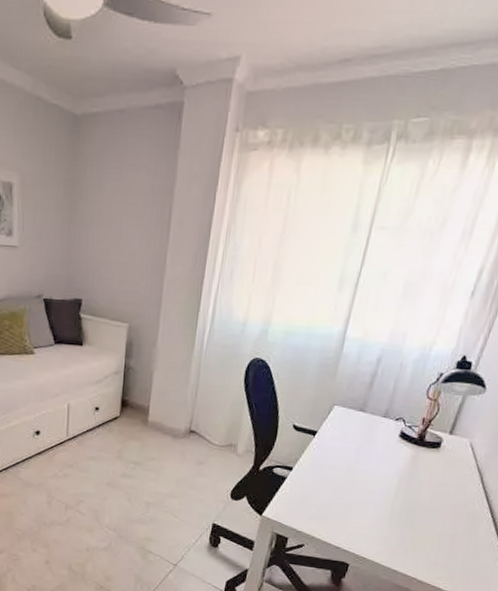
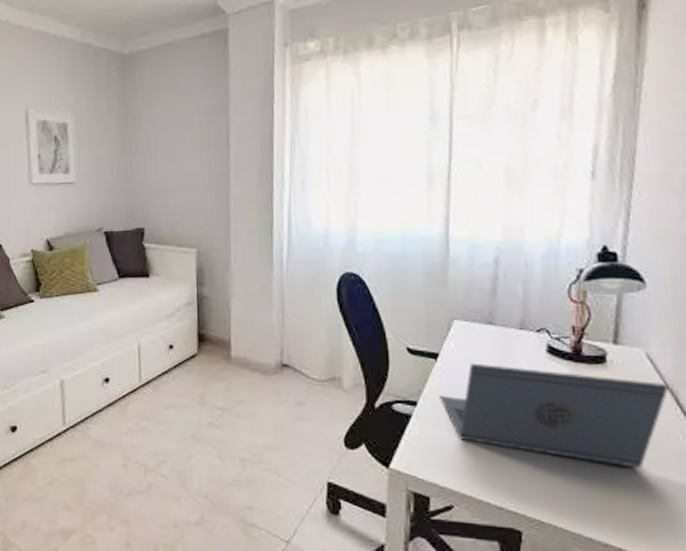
laptop: none [310,440,479,525] -> present [439,363,669,469]

